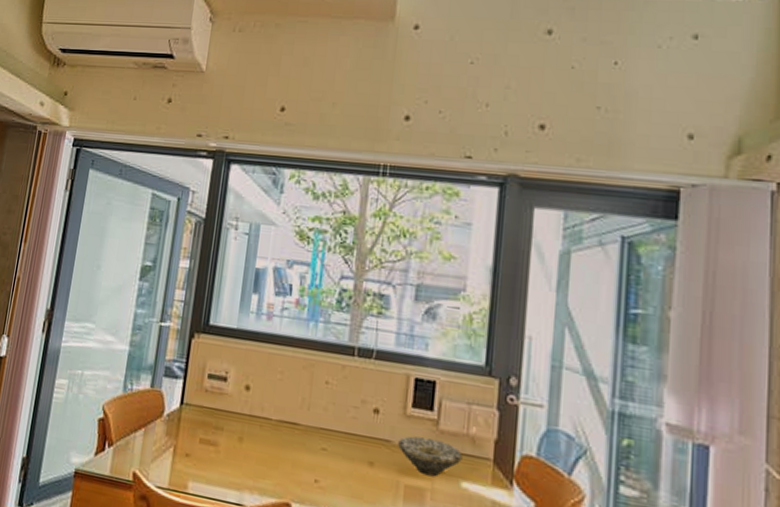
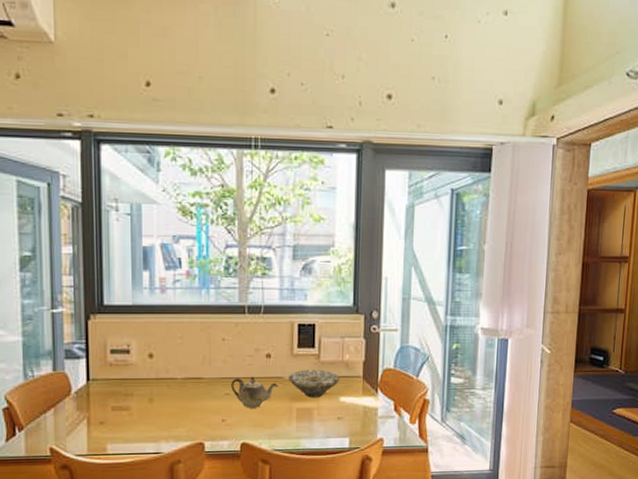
teapot: none [329,431,385,474] -> present [231,376,278,408]

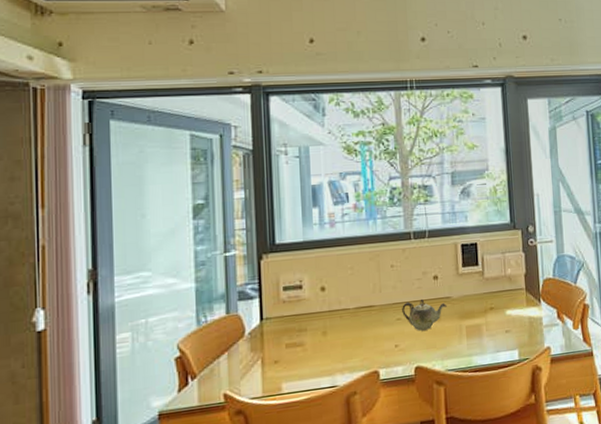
bowl: present [289,370,340,398] -> none [456,286,504,315]

